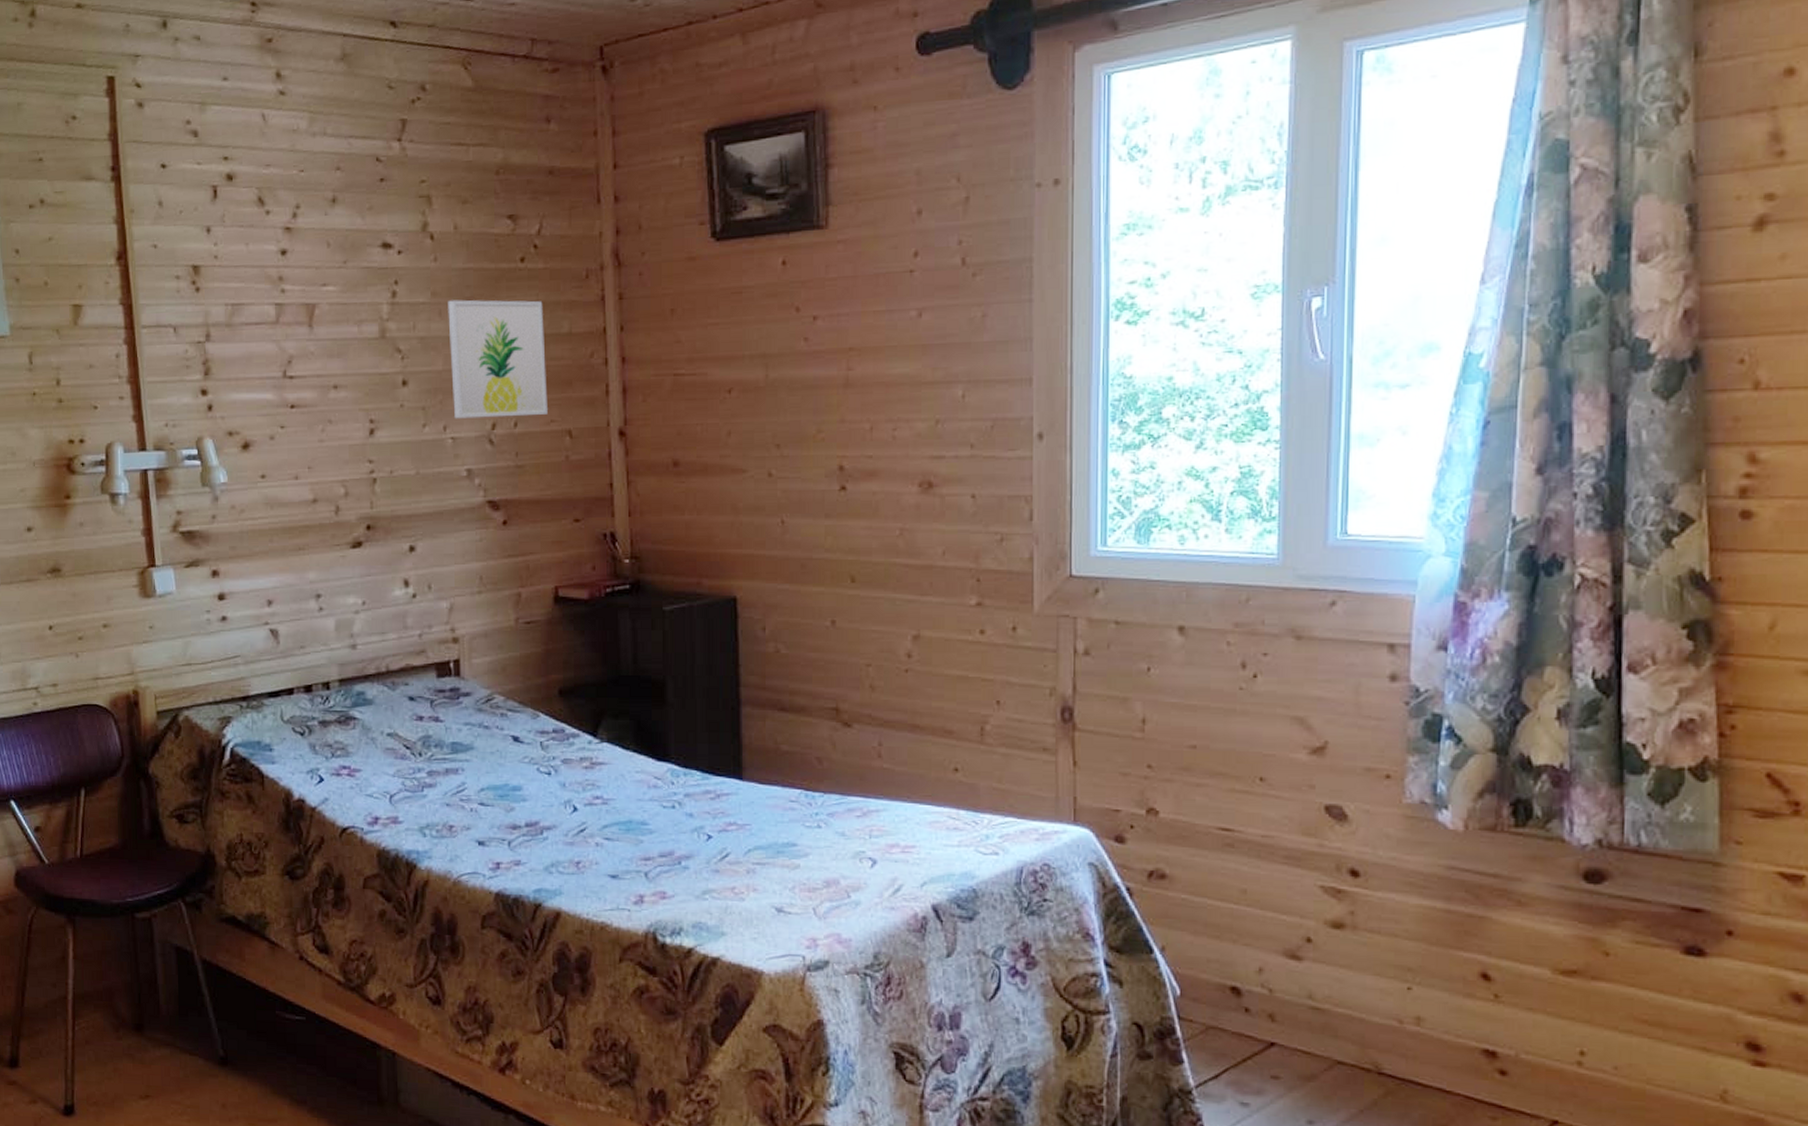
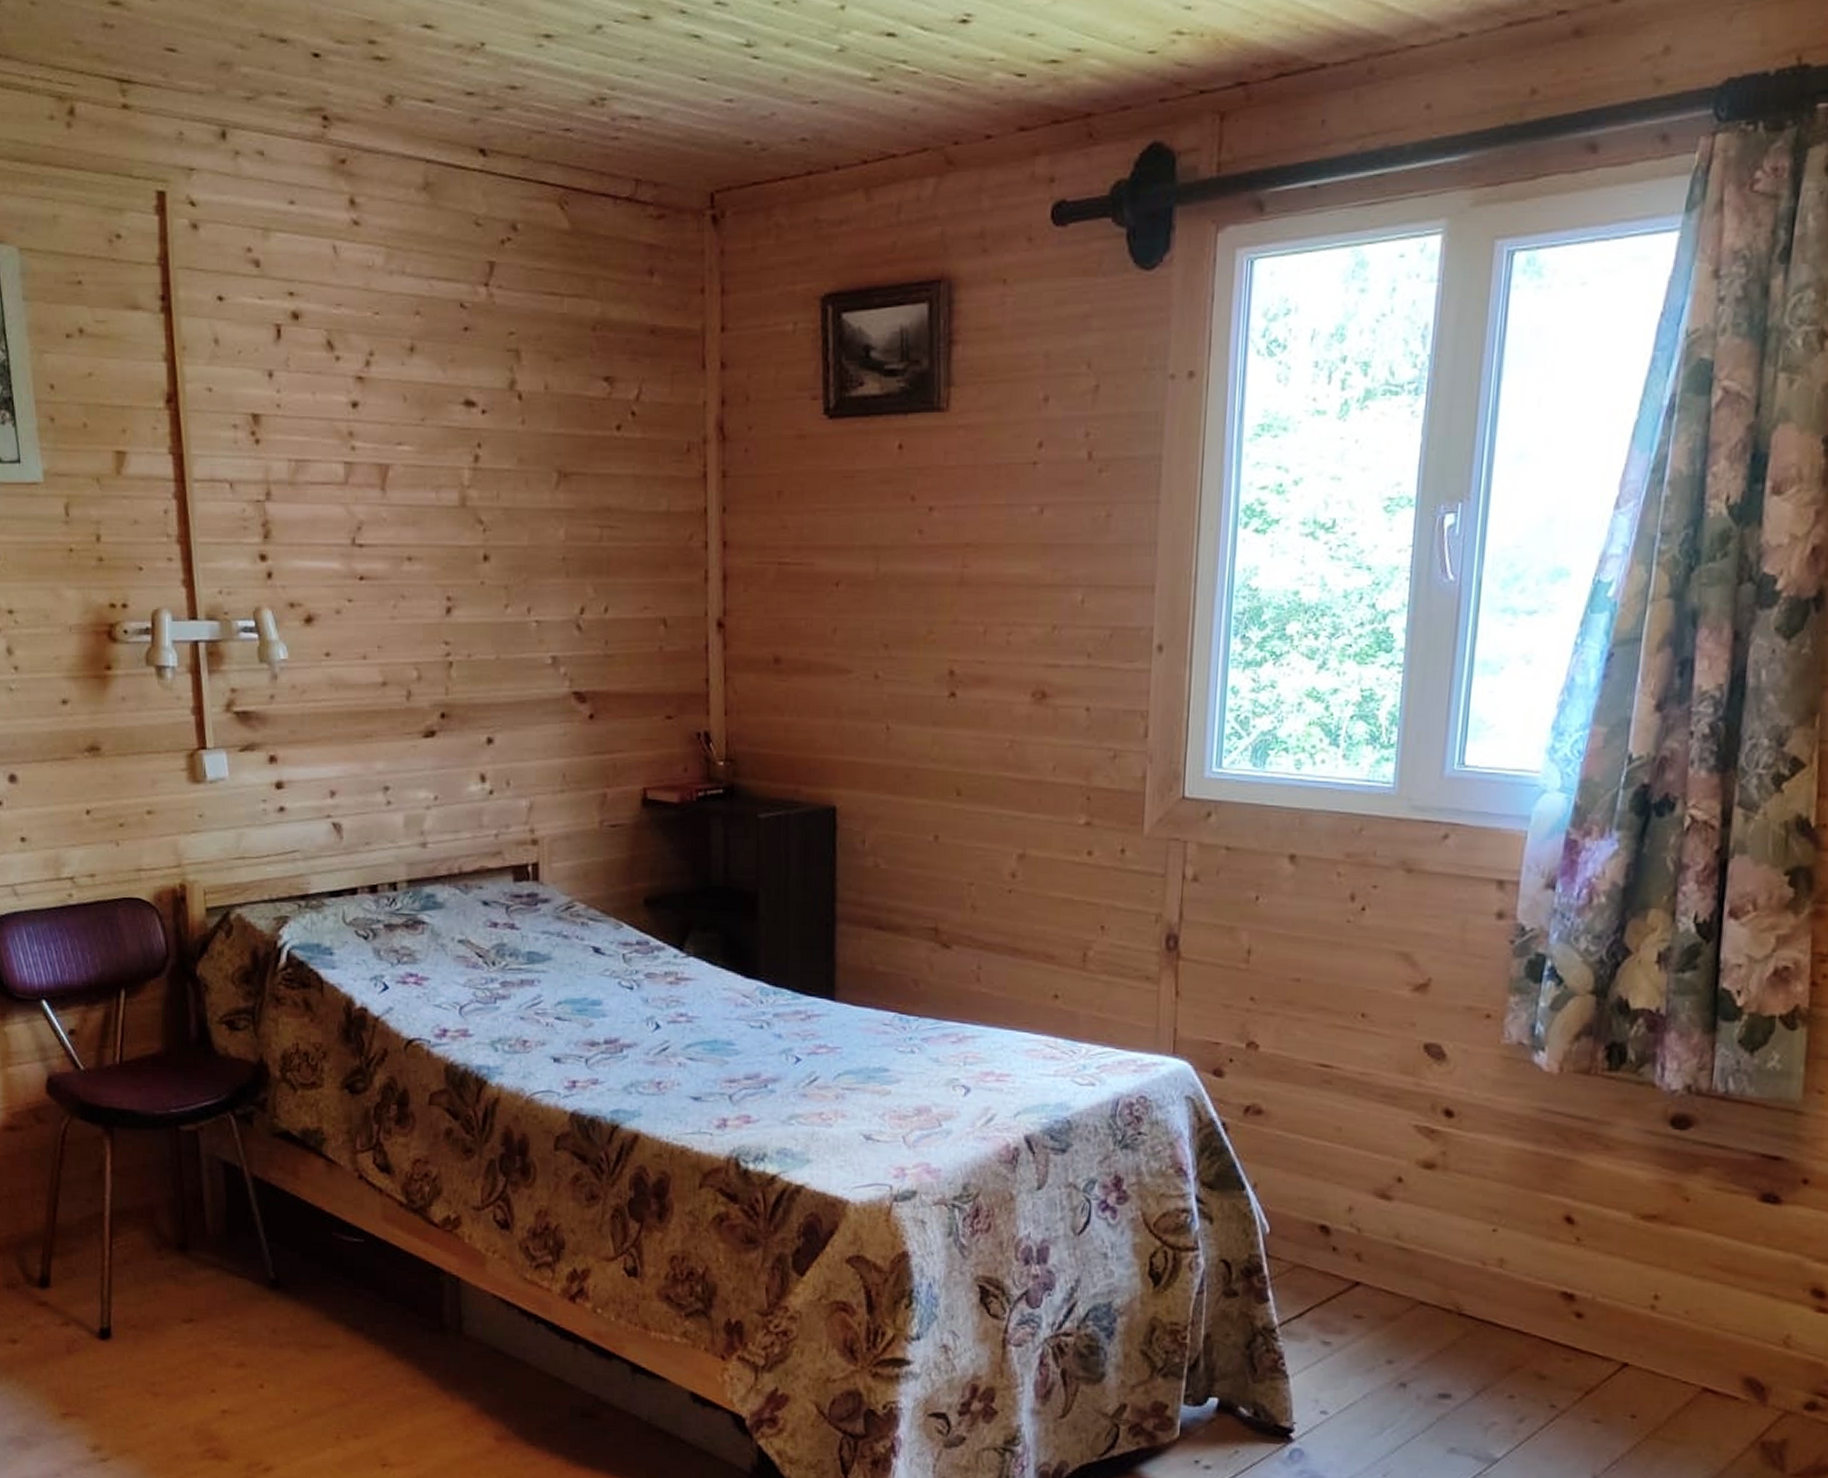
wall art: present [448,299,548,419] -> none [535,468,642,601]

